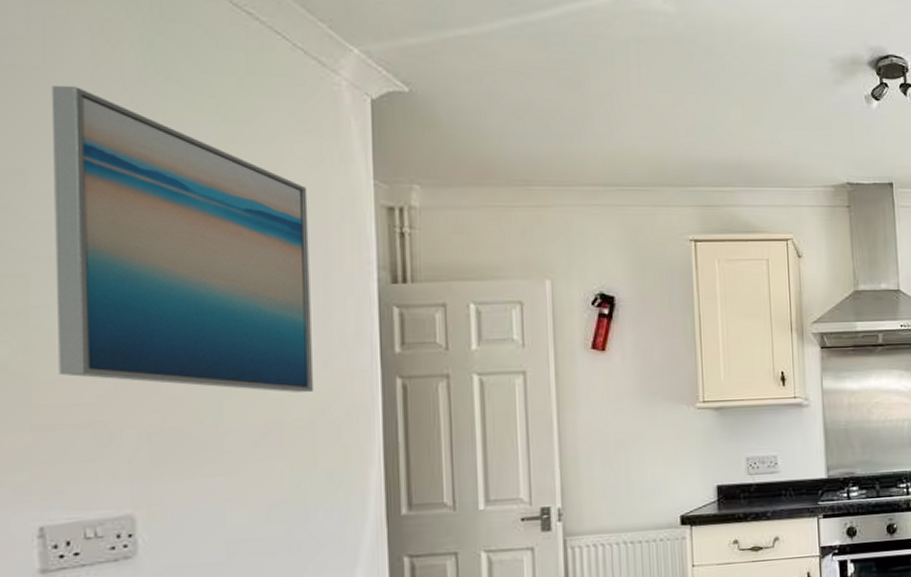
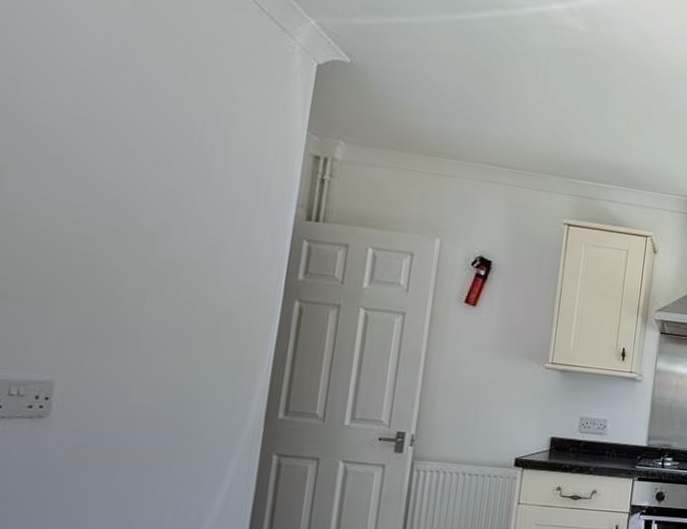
wall art: present [51,85,313,392] -> none [15,12,251,301]

